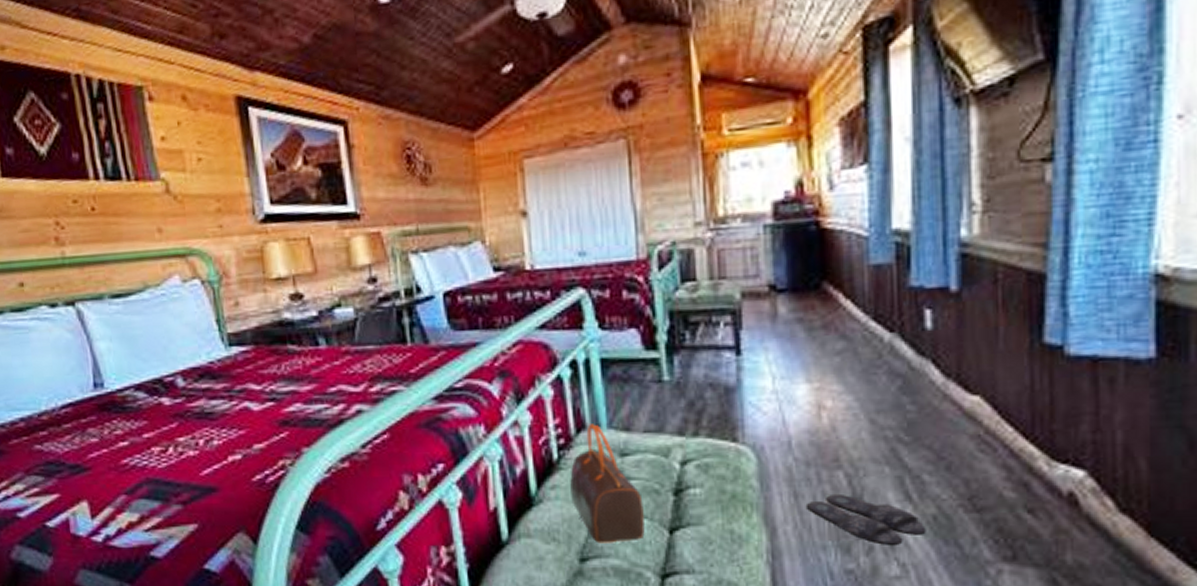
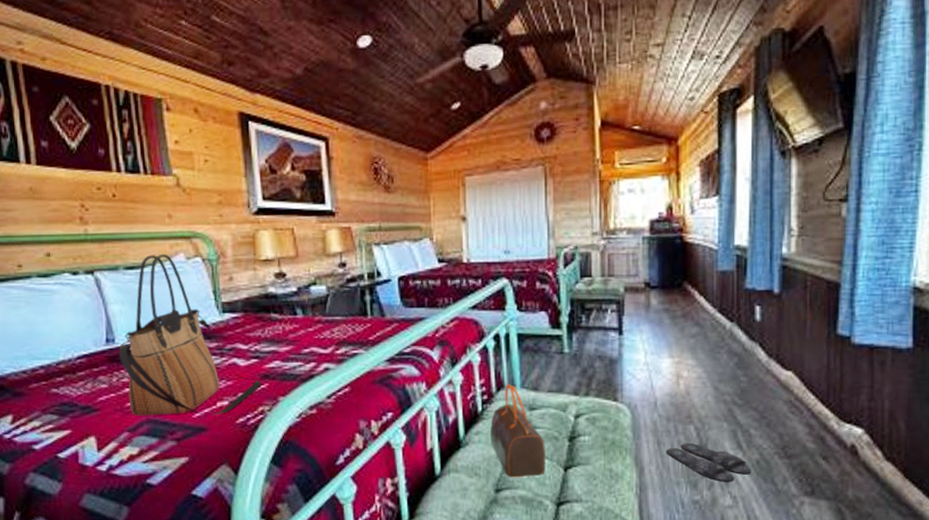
tote bag: none [109,276,280,475] -> present [118,253,261,416]

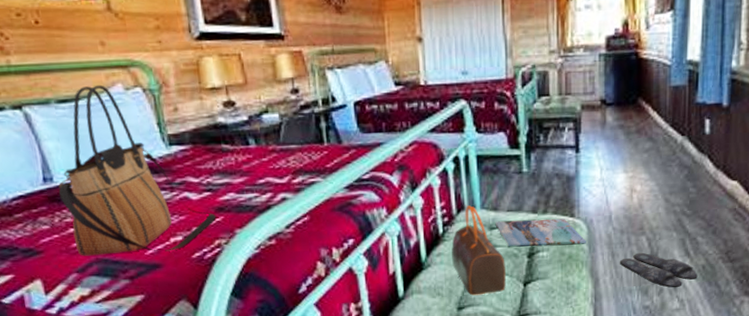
magazine: none [535,402,630,430] -> present [495,218,586,247]

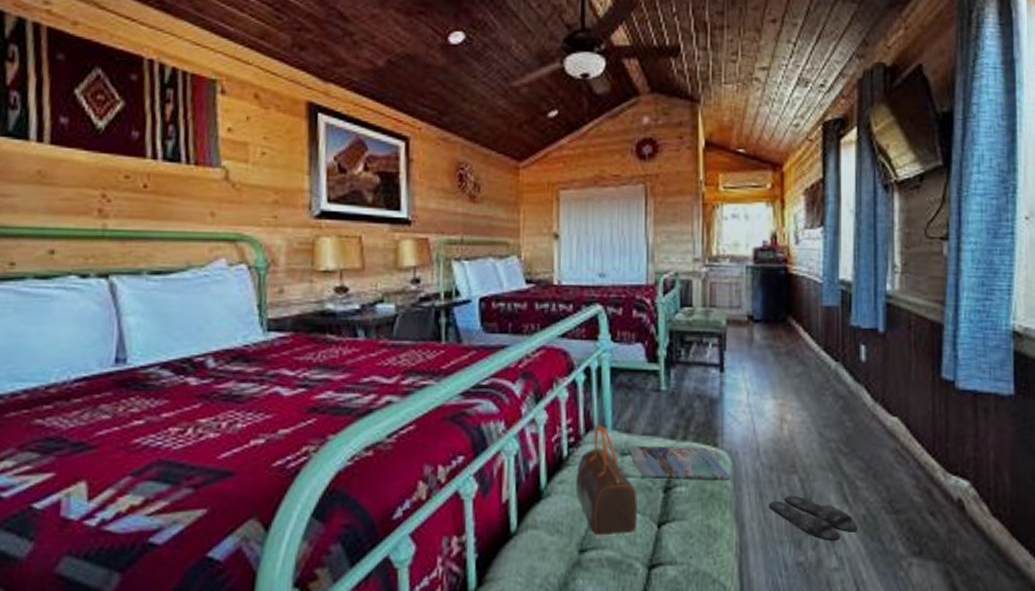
tote bag: present [58,84,216,256] -> none [129,258,308,457]

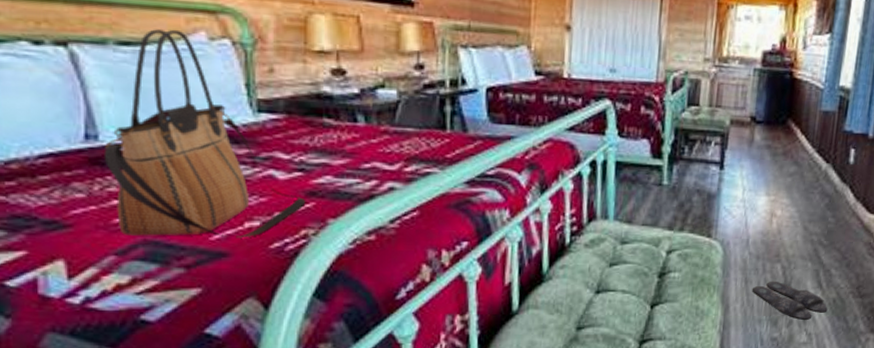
tote bag: none [129,258,308,457] -> present [103,29,306,238]
handbag: present [575,425,637,536] -> none [575,215,634,315]
magazine: present [627,446,731,480] -> none [627,235,721,268]

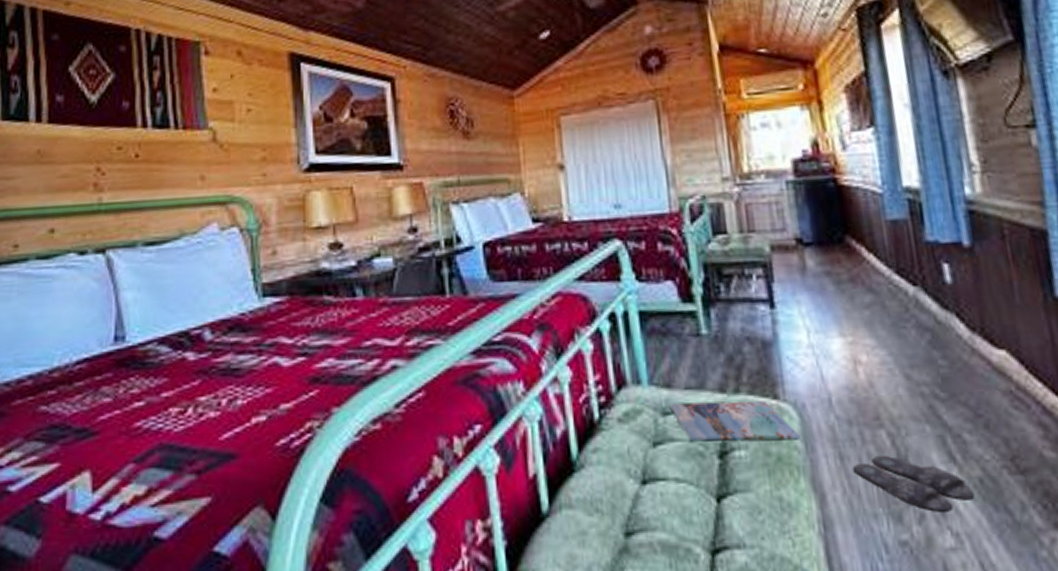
tote bag: present [103,29,306,238] -> none [129,224,310,440]
magazine: none [627,235,721,268] -> present [669,400,801,442]

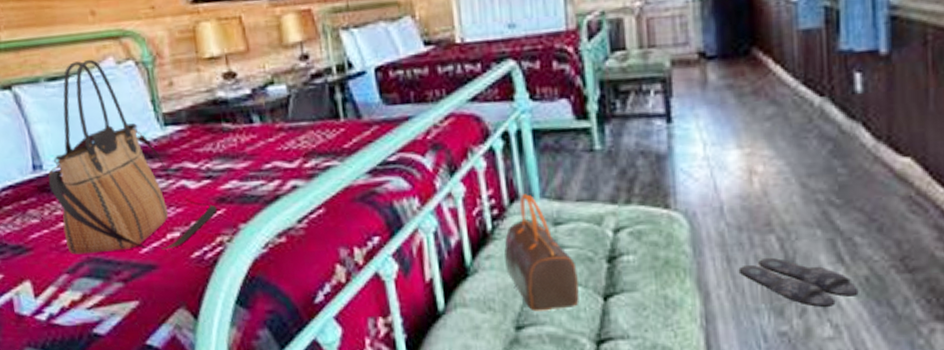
tote bag: none [129,224,310,440] -> present [48,59,217,255]
handbag: none [611,380,692,515] -> present [503,194,580,312]
magazine: present [669,400,801,442] -> none [560,210,689,249]

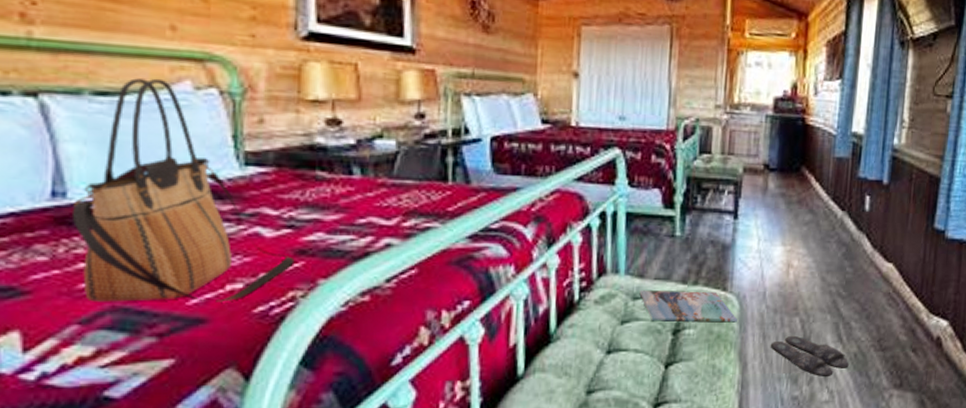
handbag: present [503,194,580,312] -> none [585,270,647,377]
magazine: none [560,210,689,249] -> present [639,290,737,323]

